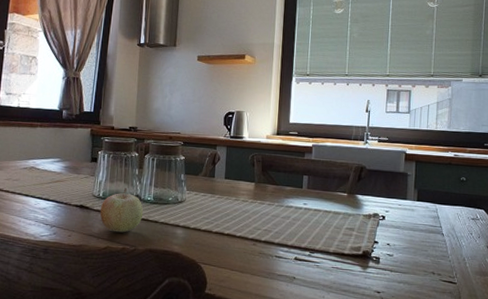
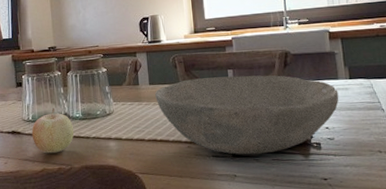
bowl: none [229,179,405,261] -> present [155,75,339,155]

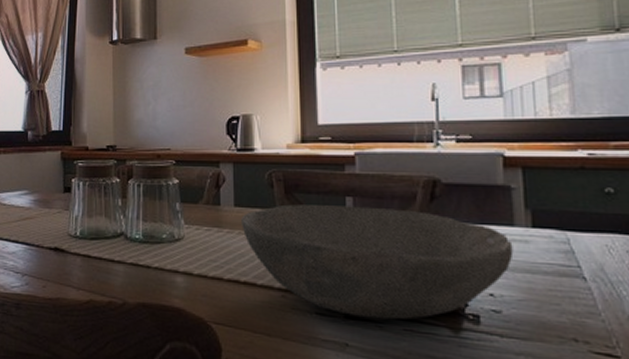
fruit: present [31,108,74,154] -> none [78,223,132,282]

